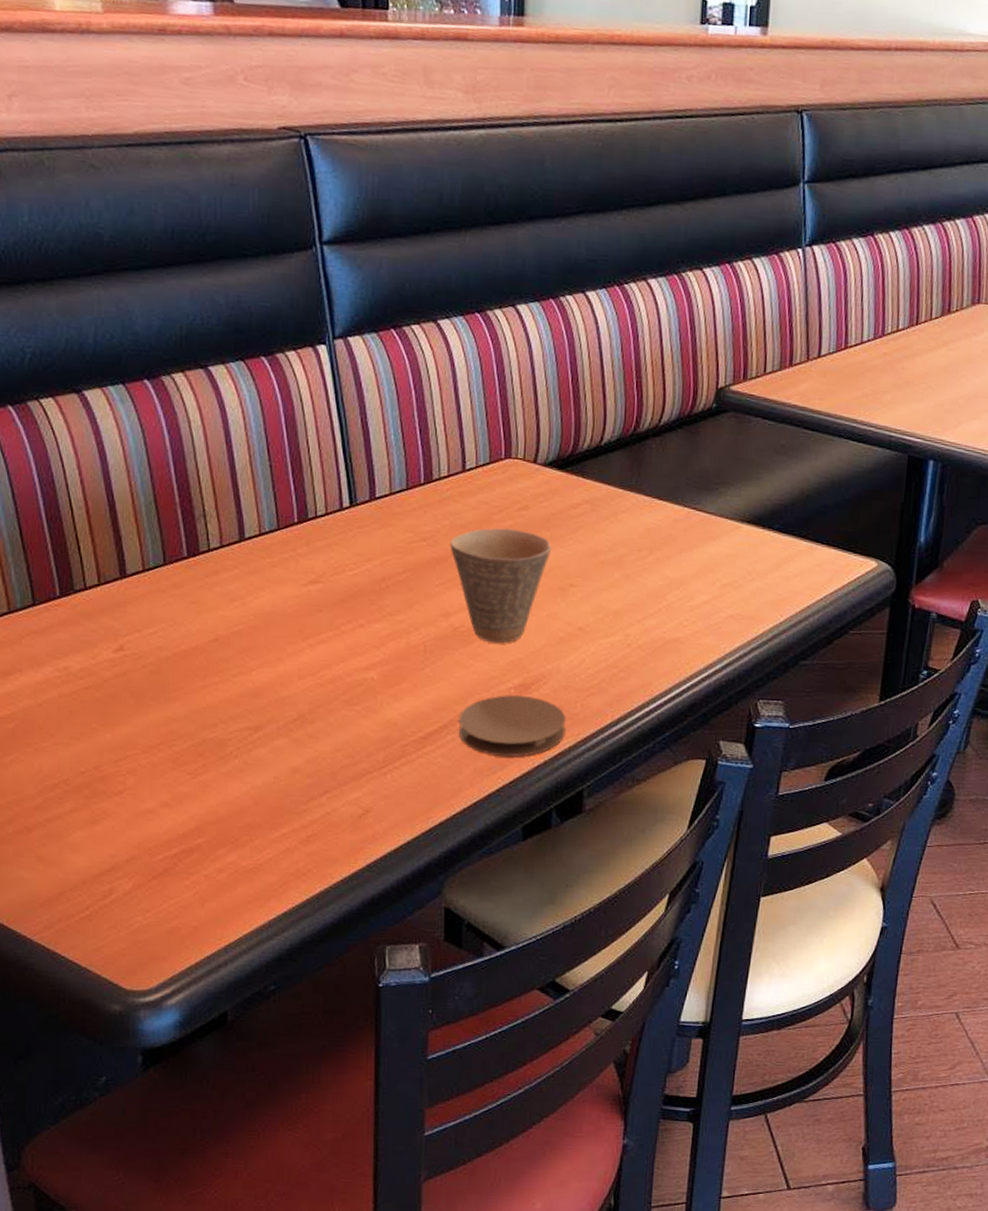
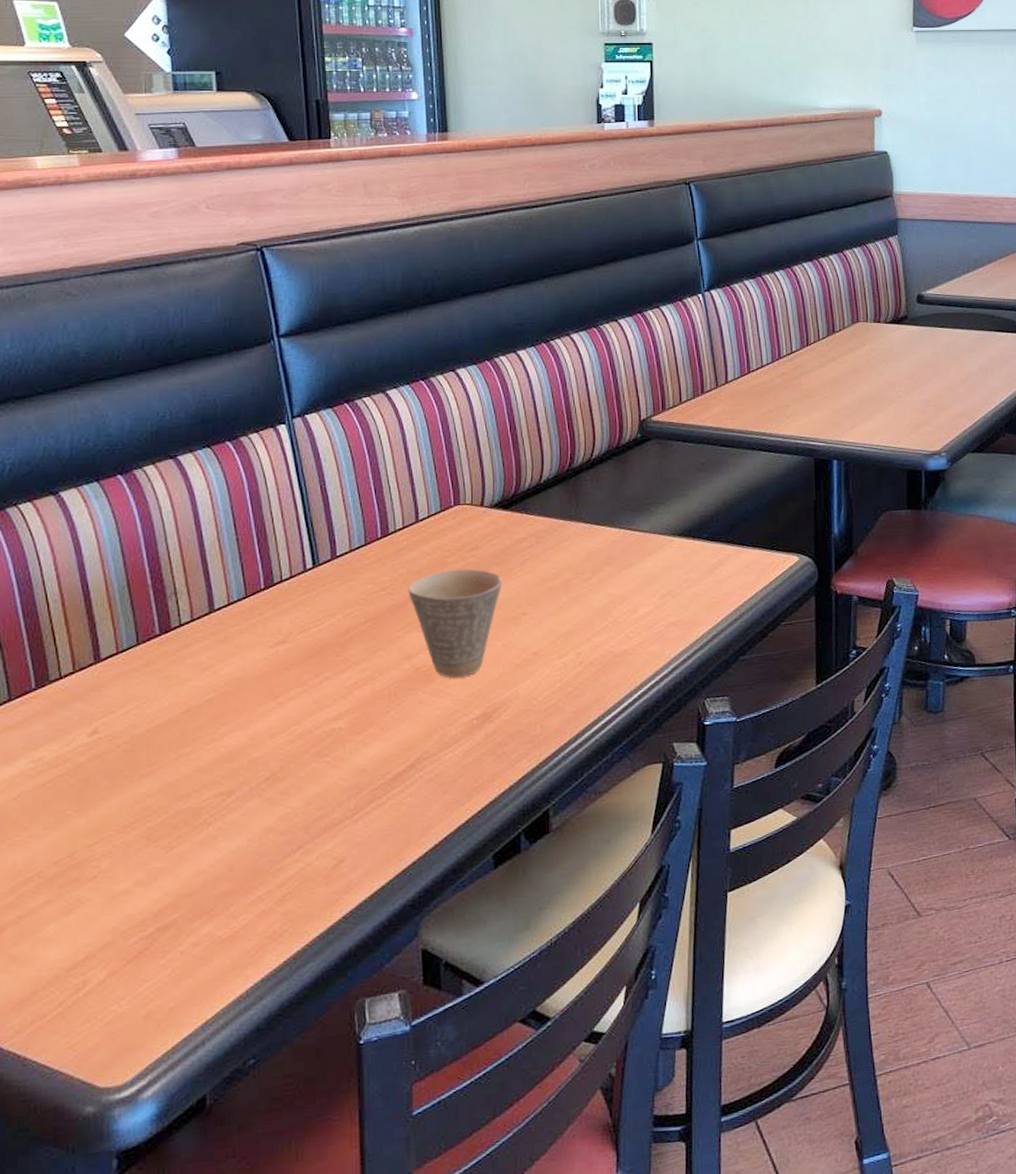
coaster: present [458,694,566,757] -> none [425,724,528,788]

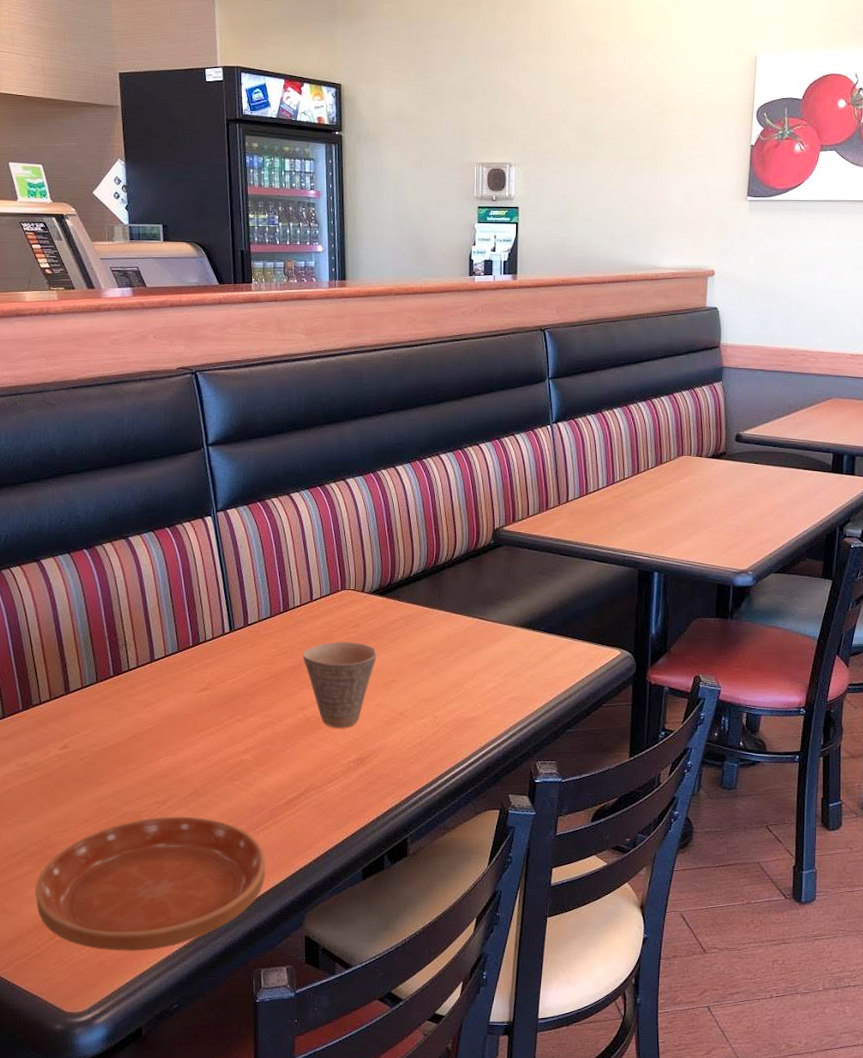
saucer: none [55,808,368,997] -> present [35,816,266,951]

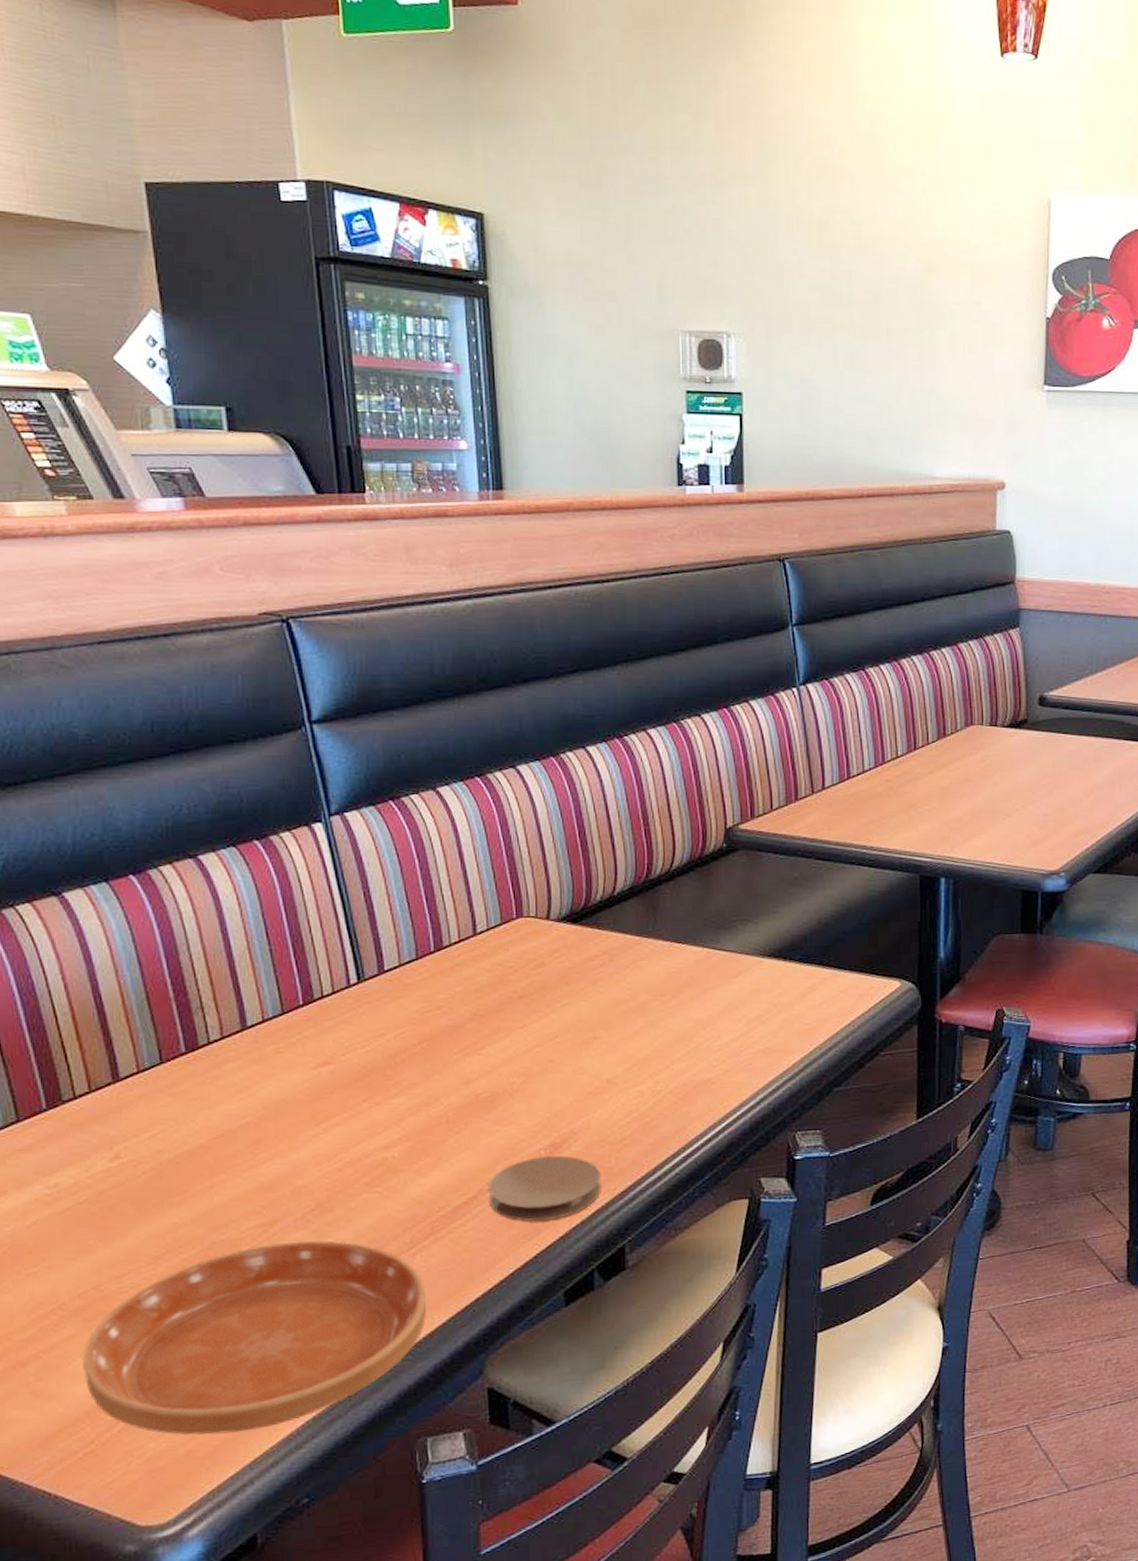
cup: present [303,641,378,728] -> none [465,987,572,1106]
coaster: none [312,766,392,814] -> present [488,1155,601,1221]

